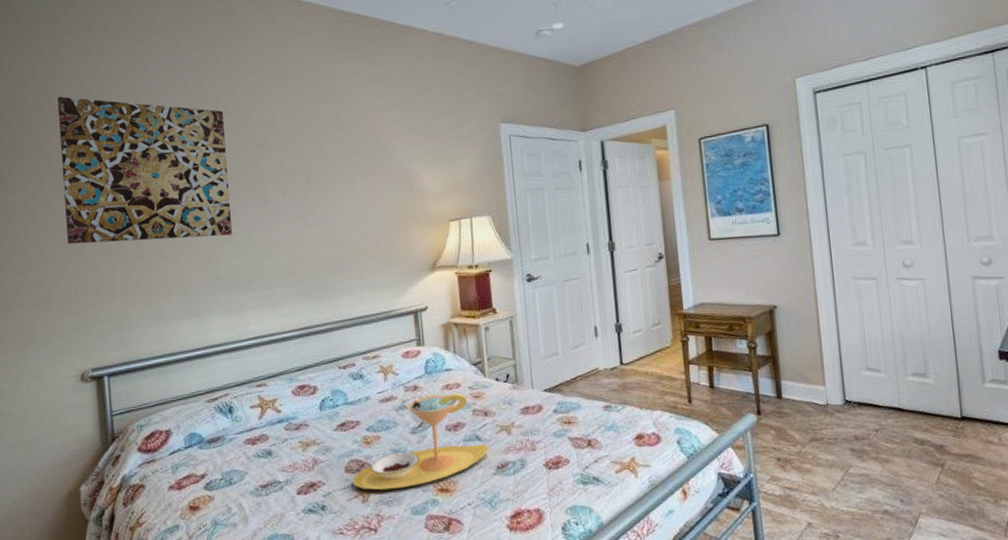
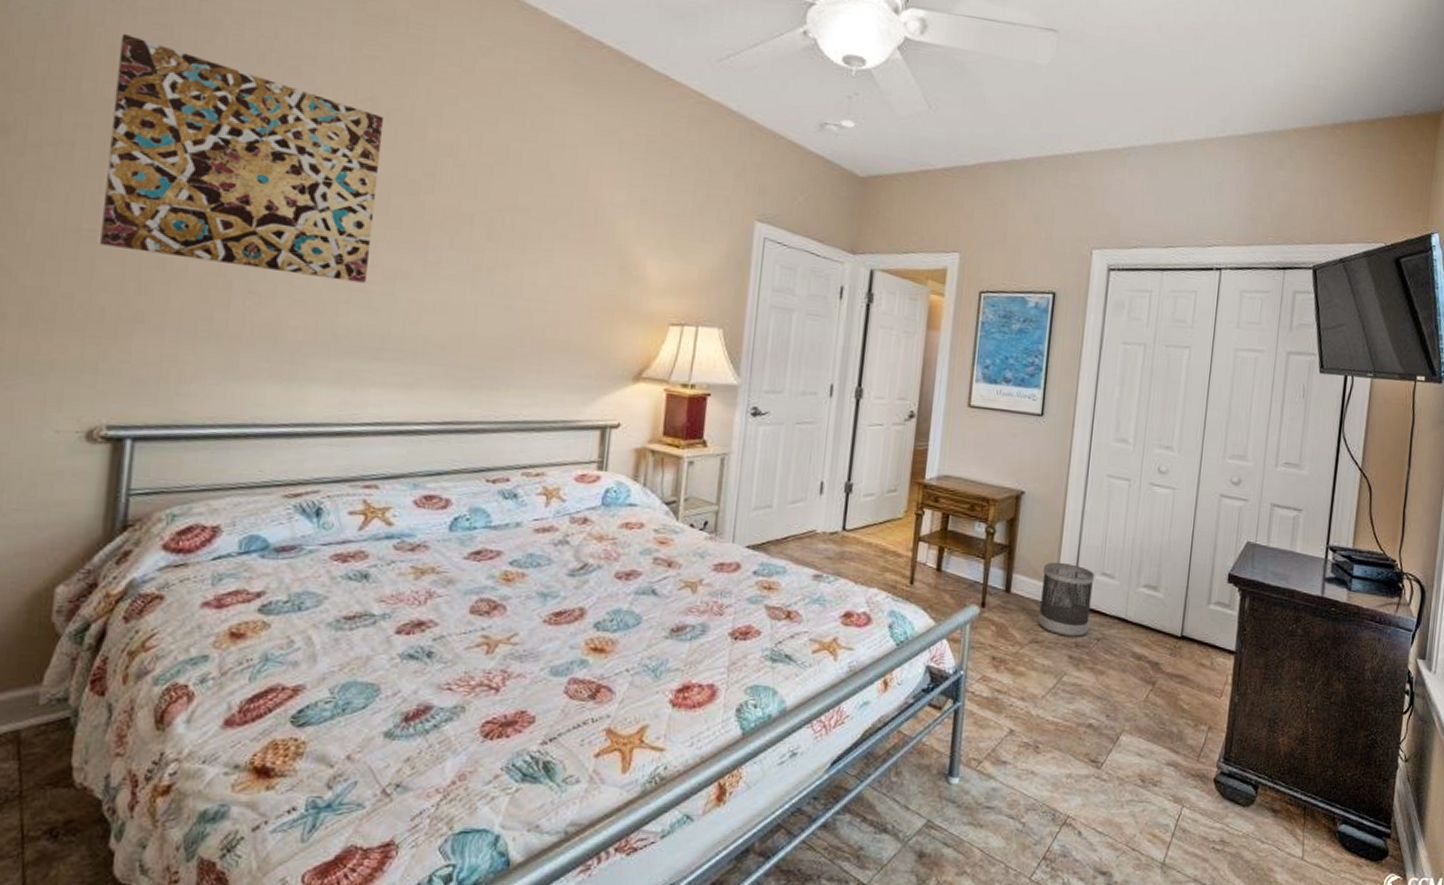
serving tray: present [353,393,490,491] -> none [477,533,666,642]
wastebasket: none [808,364,866,432] -> present [1037,562,1095,637]

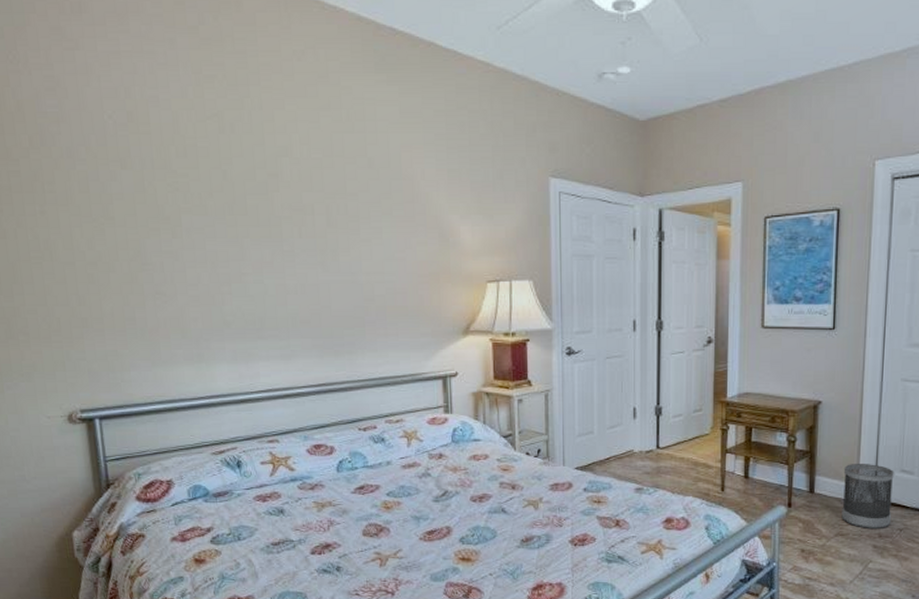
wall art: present [100,34,385,283] -> none [24,90,241,275]

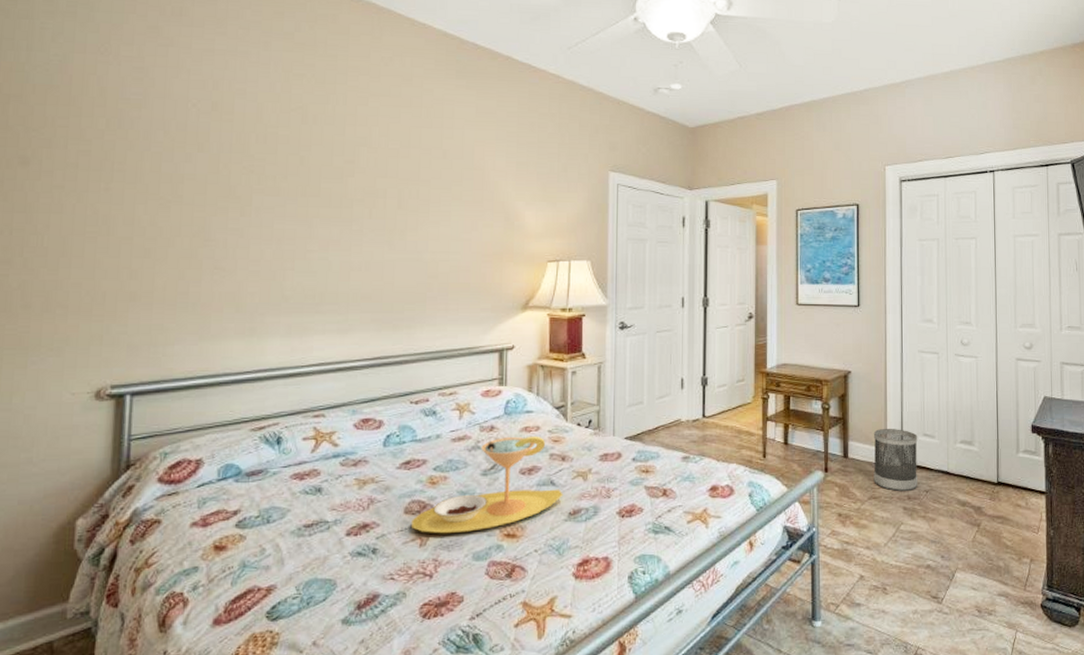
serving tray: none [370,464,515,556] -> present [412,436,563,534]

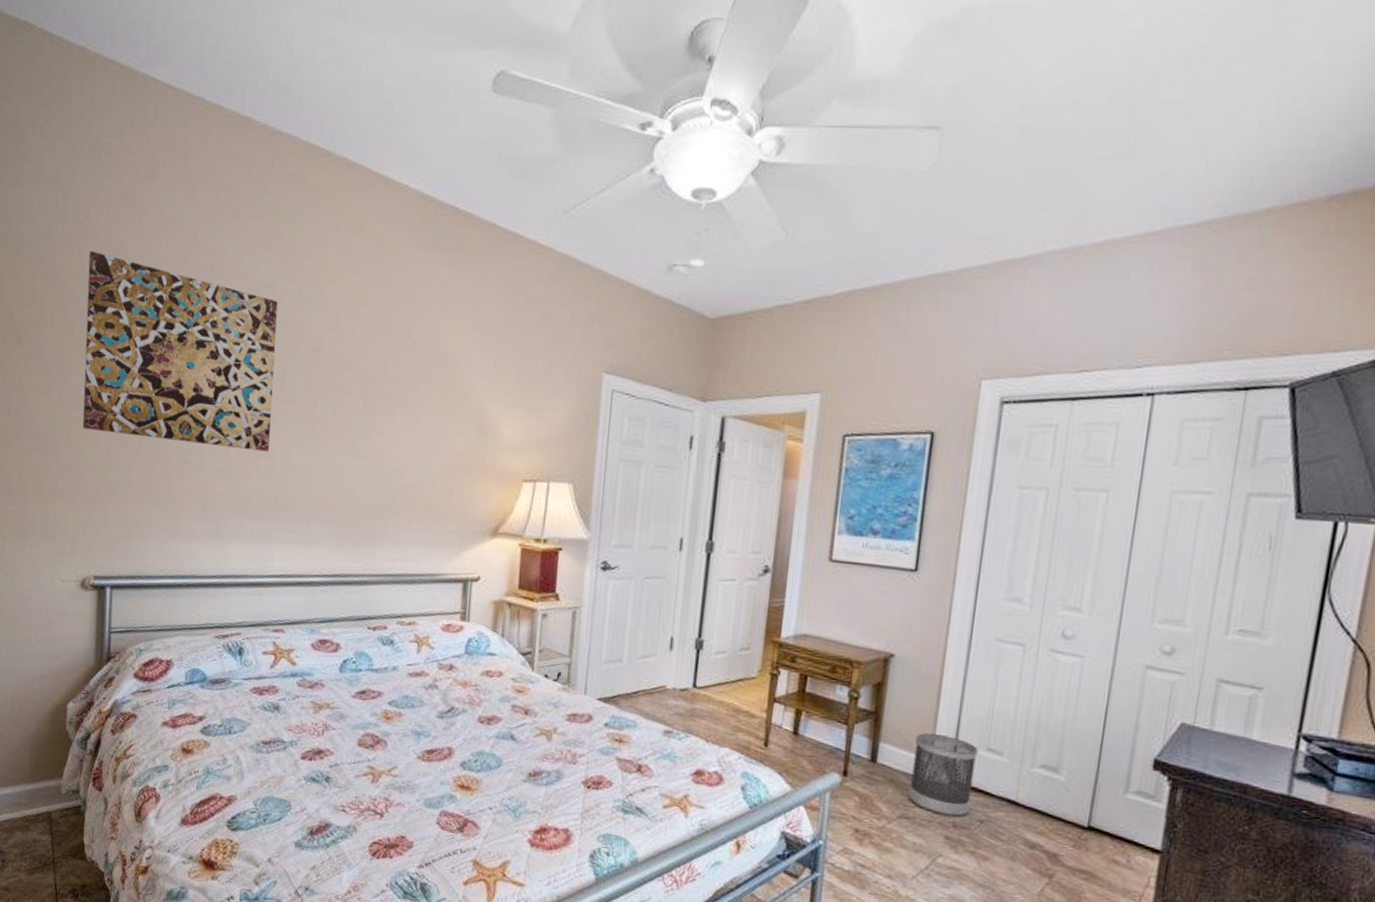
wall art: none [100,79,313,252] -> present [83,251,279,452]
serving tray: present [412,436,563,534] -> none [364,679,524,777]

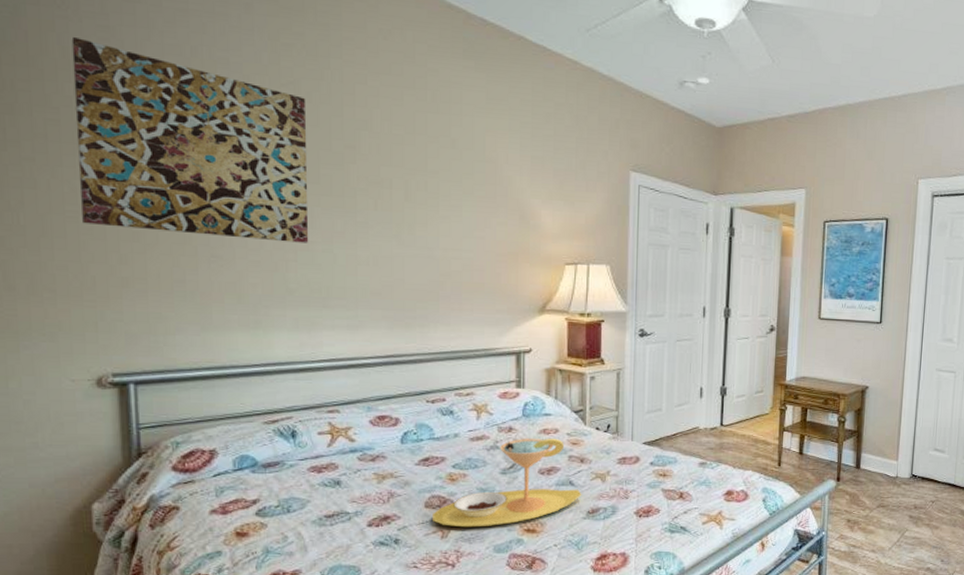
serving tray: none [364,679,524,777] -> present [433,438,582,528]
wastebasket: present [908,733,979,817] -> none [883,442,929,500]

